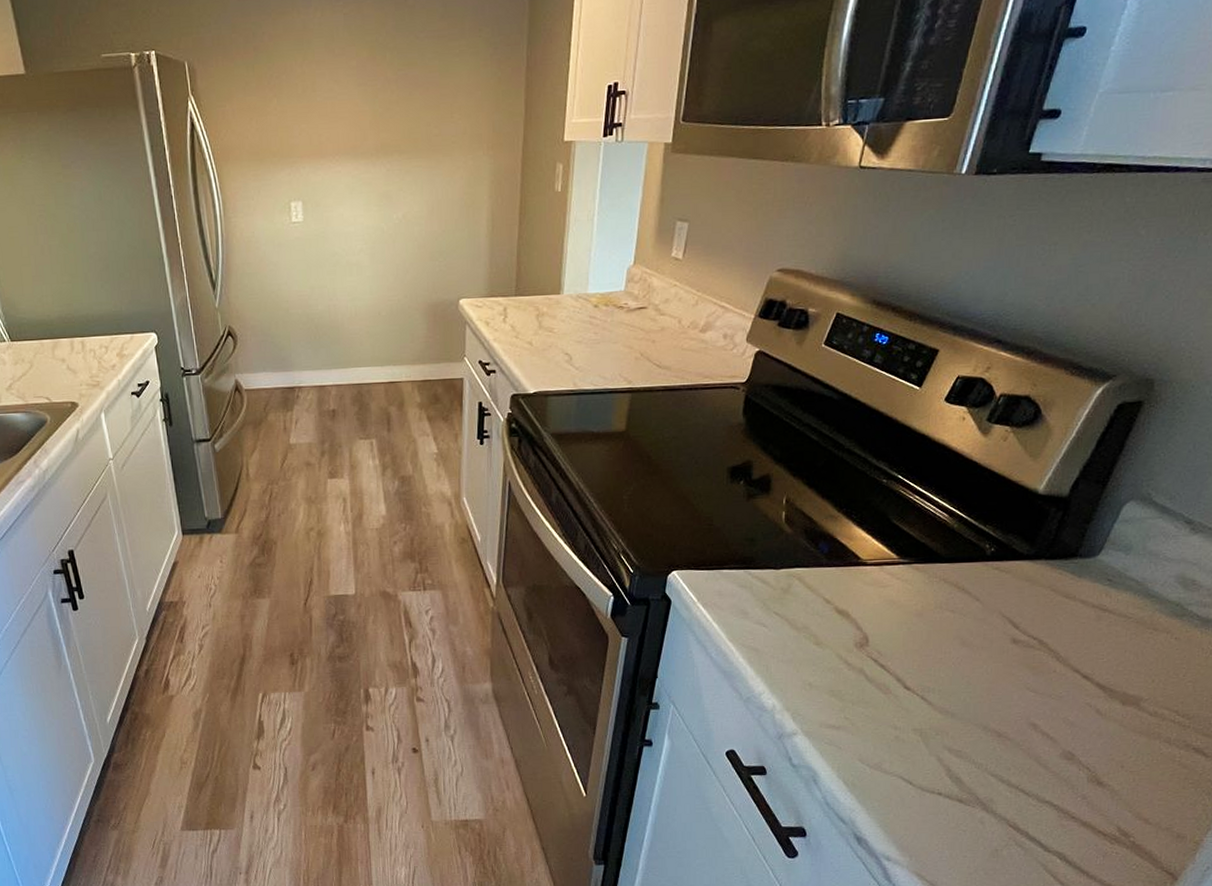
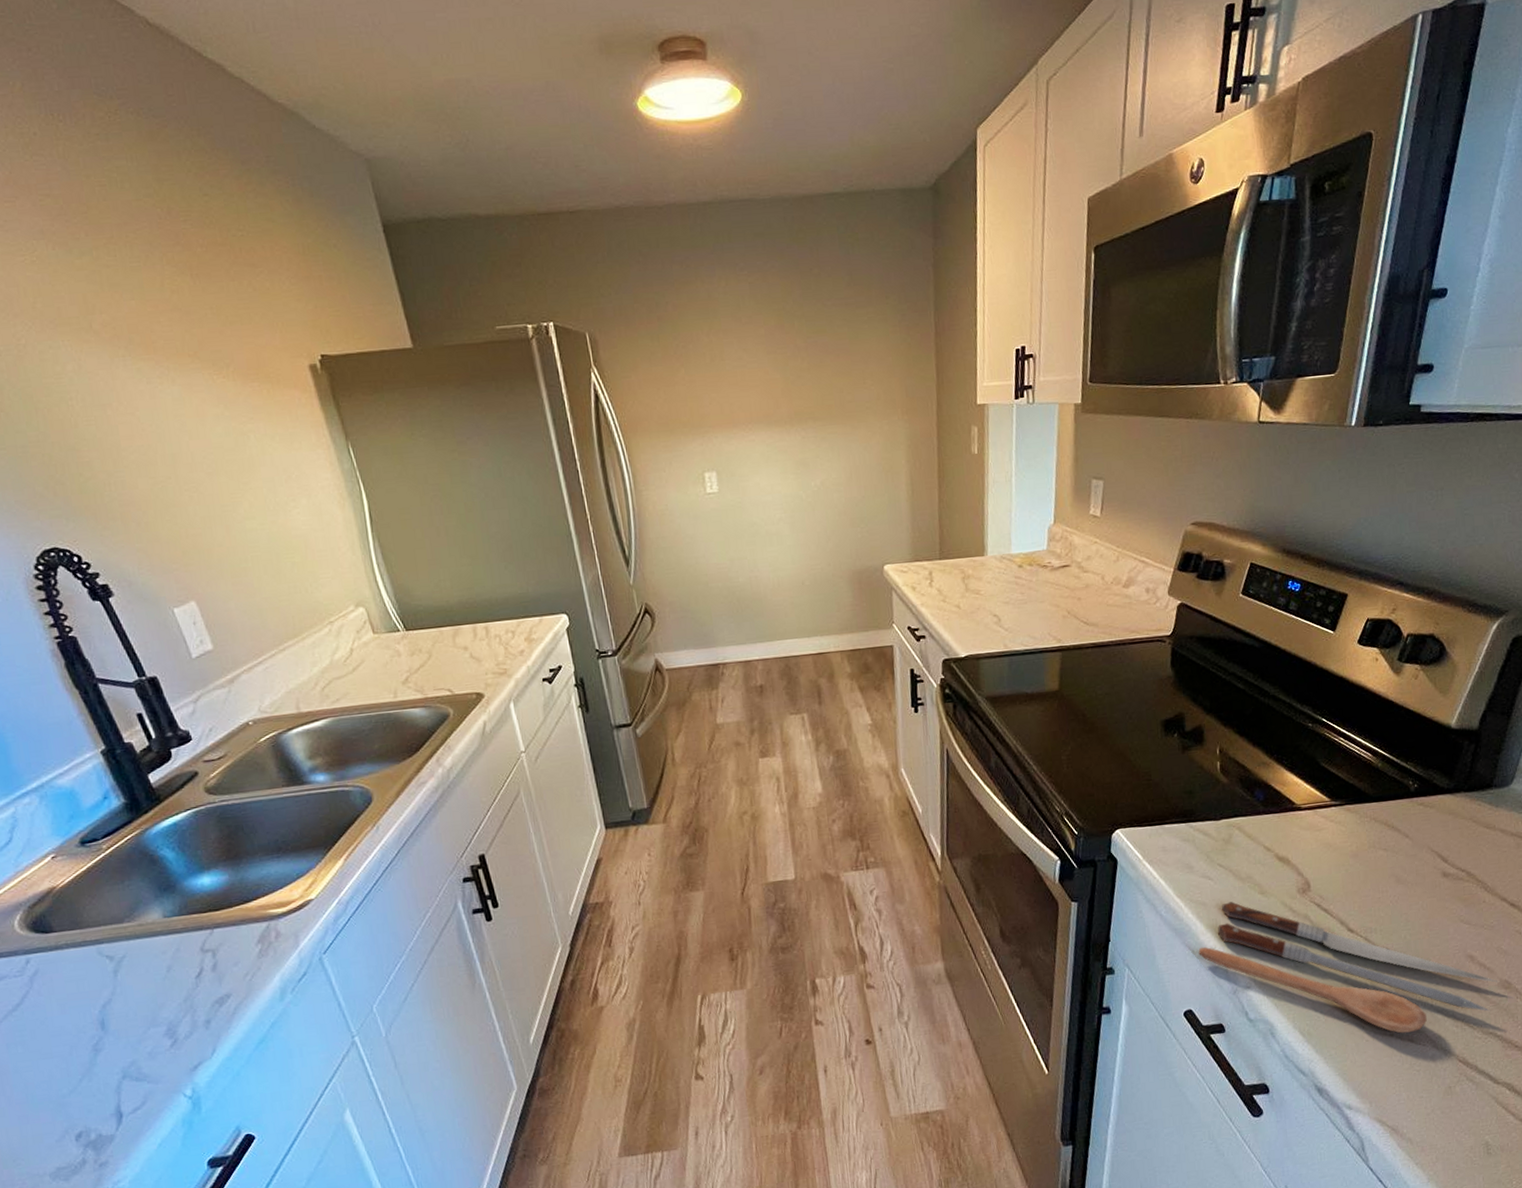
spoon: none [746,650,1062,794] -> present [1198,901,1500,1034]

